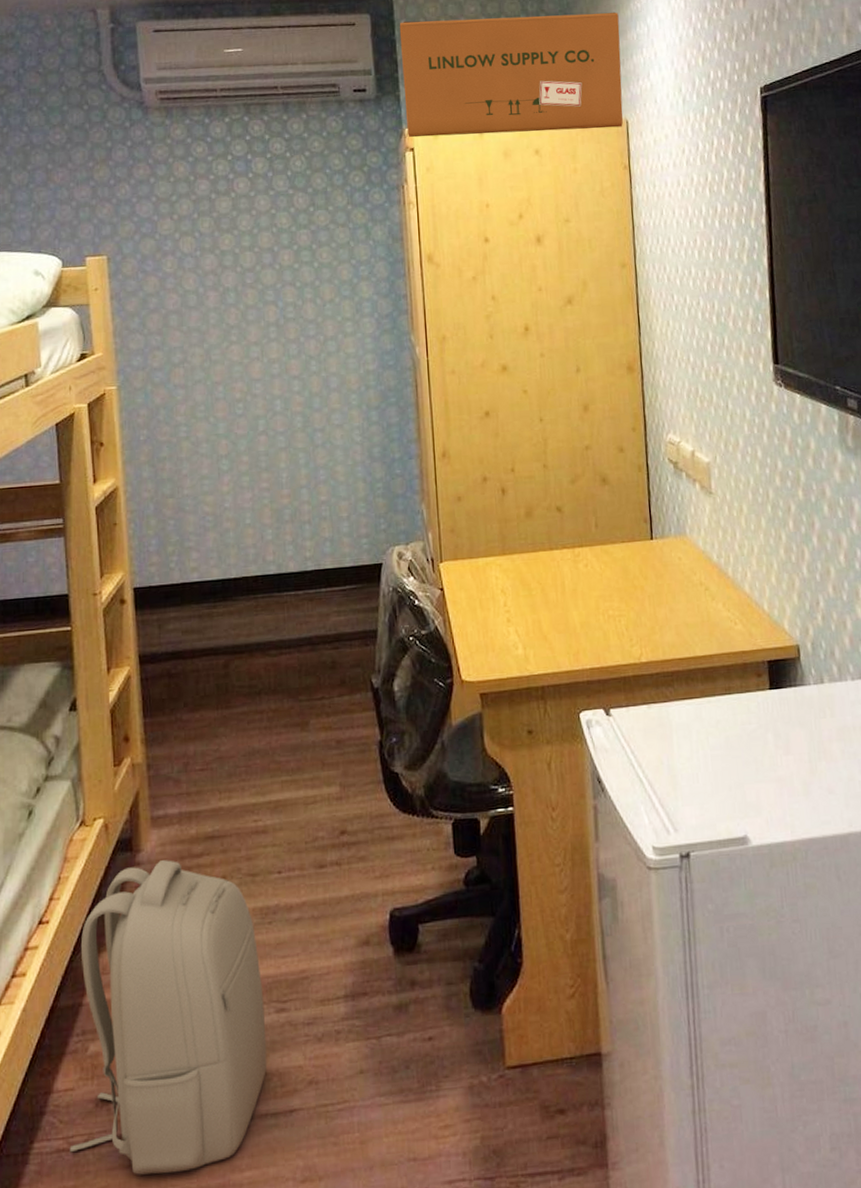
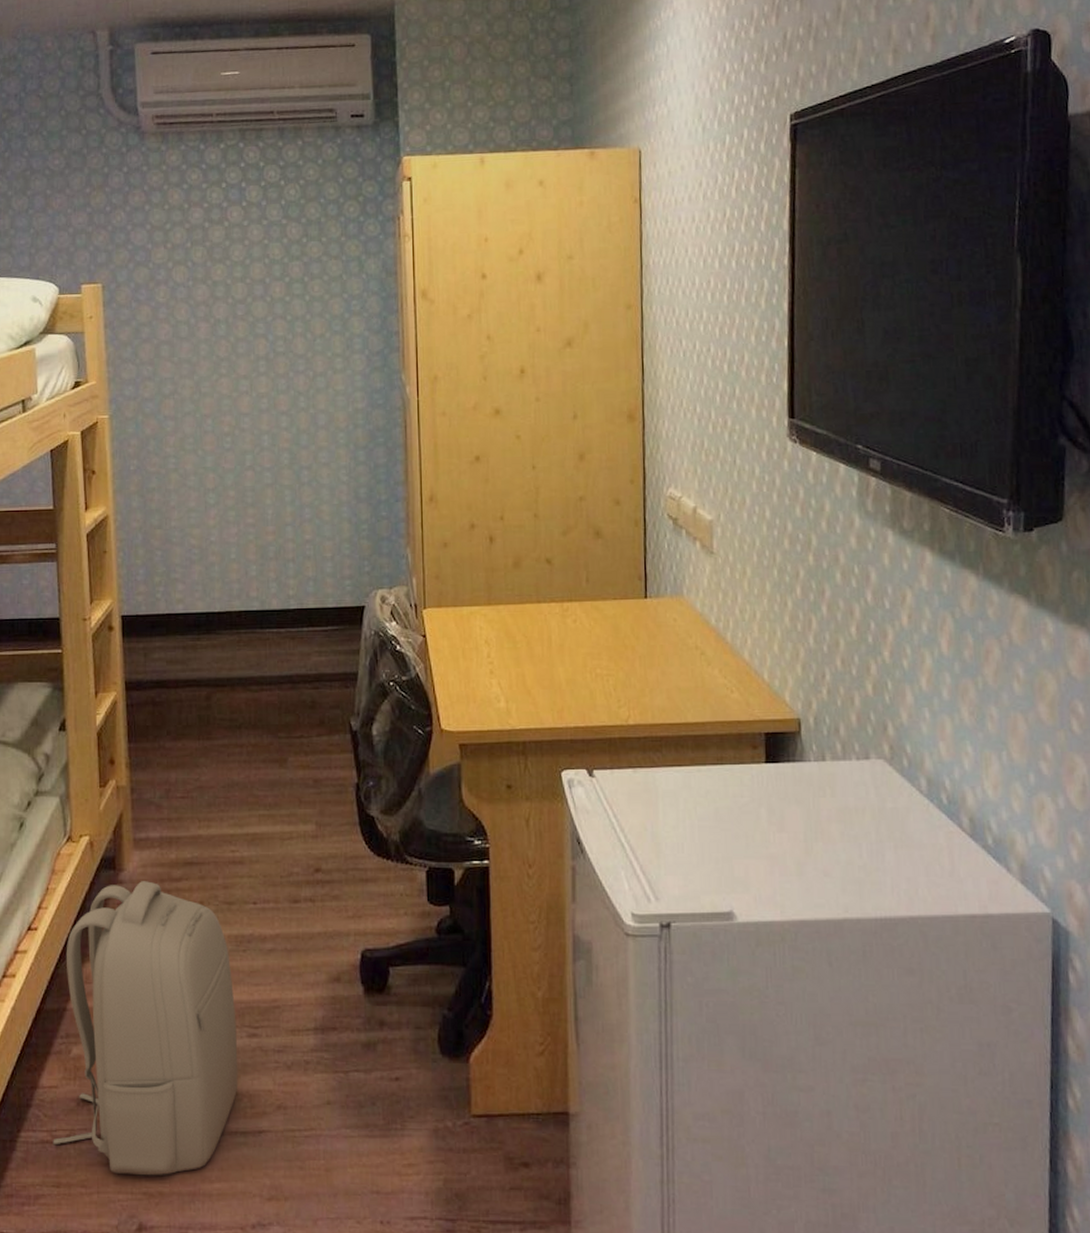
box: present [399,12,623,138] -> none [400,30,637,167]

